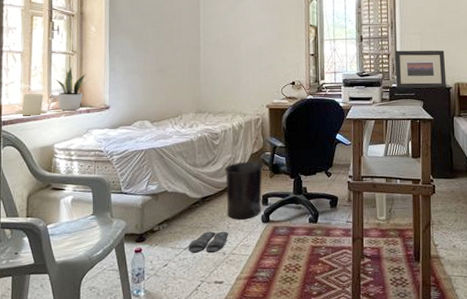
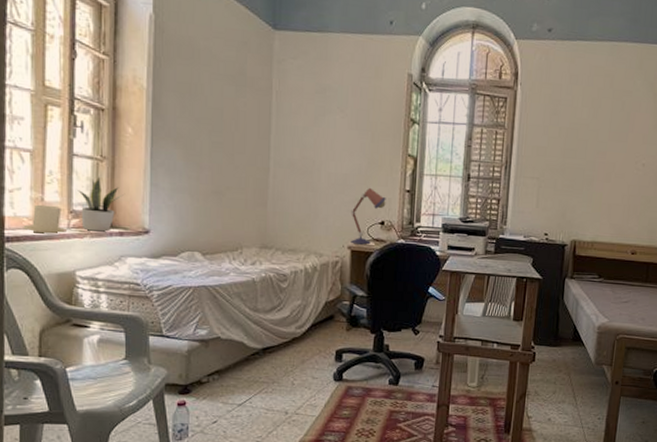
slippers: present [189,231,228,253] -> none [244,387,292,411]
waste bin: present [224,161,264,220] -> none [292,310,340,376]
desk lamp: none [267,55,295,103] -> present [350,187,386,245]
picture frame: present [395,50,446,89] -> none [503,196,564,245]

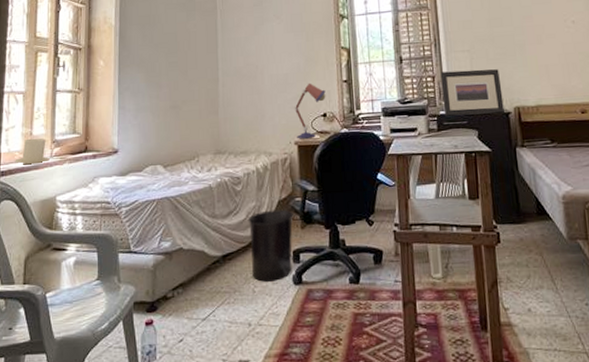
potted plant: present [78,176,124,232] -> none [59,106,97,157]
waste bin: none [292,310,340,376] -> present [248,209,293,282]
picture frame: none [503,196,564,245] -> present [440,69,505,116]

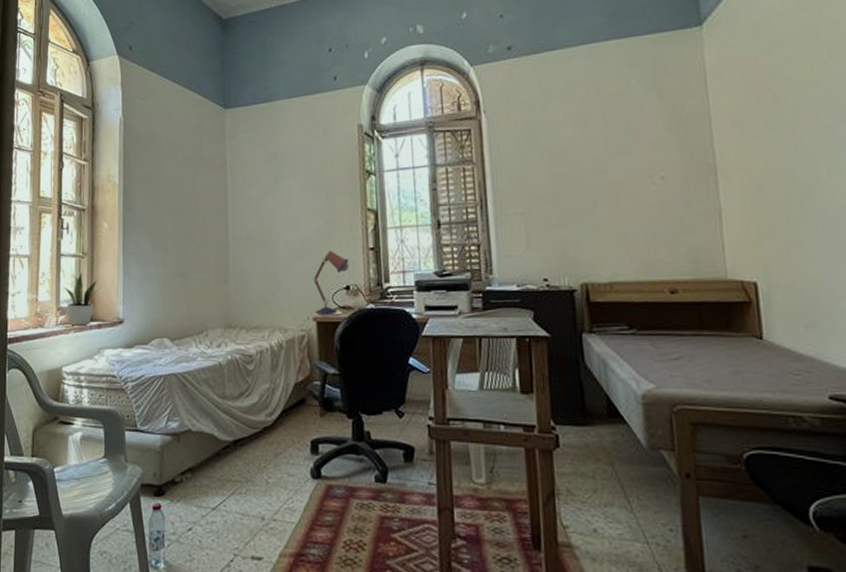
candle: present [15,138,50,165] -> none [21,304,55,333]
potted plant: none [59,106,97,157] -> present [64,272,101,326]
waste bin: present [248,209,293,282] -> none [261,393,312,473]
picture frame: present [440,69,505,116] -> none [487,236,568,293]

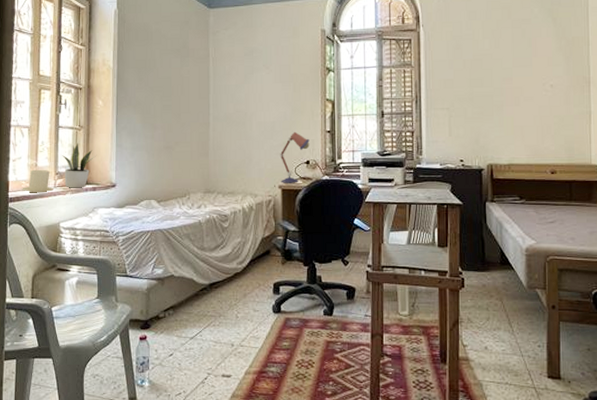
candle: none [21,304,55,333] -> present [22,169,53,193]

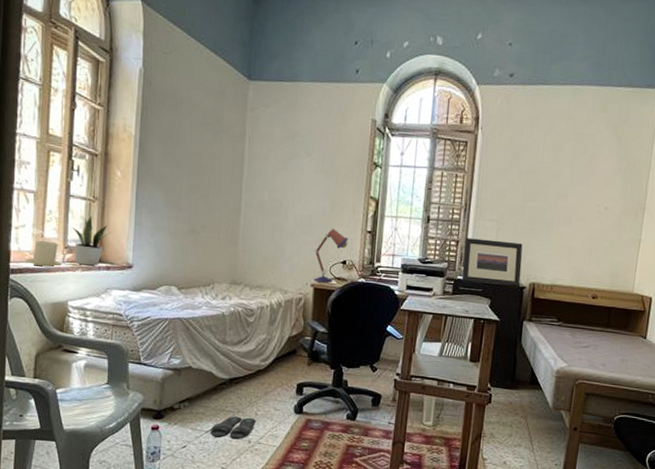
slippers: none [195,321,237,343] -> present [211,416,256,439]
picture frame: none [419,127,478,170] -> present [461,238,523,288]

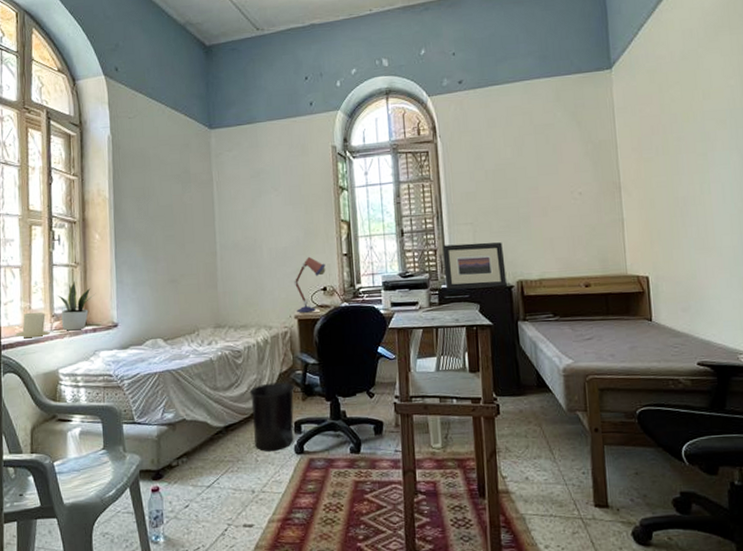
slippers: present [211,416,256,439] -> none [212,465,257,491]
waste bin: none [257,344,302,408] -> present [249,382,294,451]

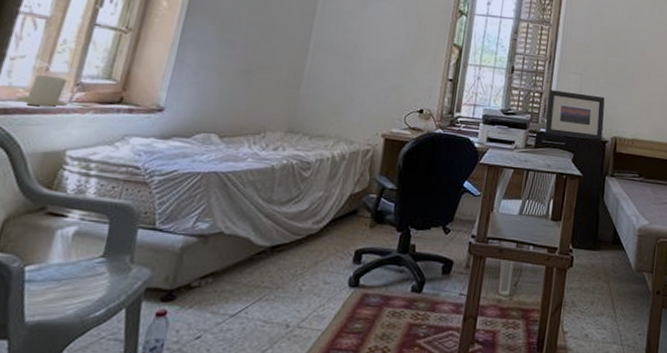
potted plant: present [58,281,95,331] -> none [85,48,143,108]
waste bin: present [249,382,294,451] -> none [302,203,364,281]
desk lamp: present [293,256,326,313] -> none [385,74,427,134]

